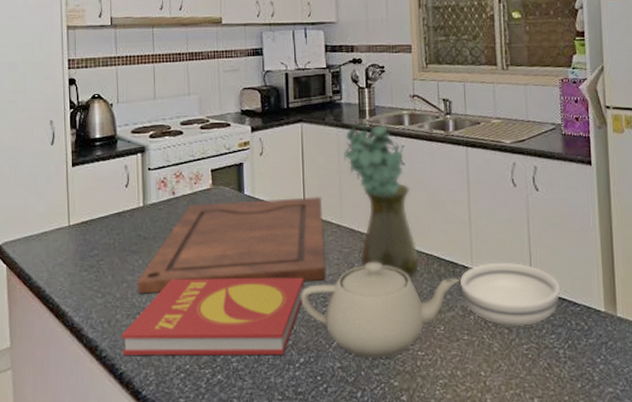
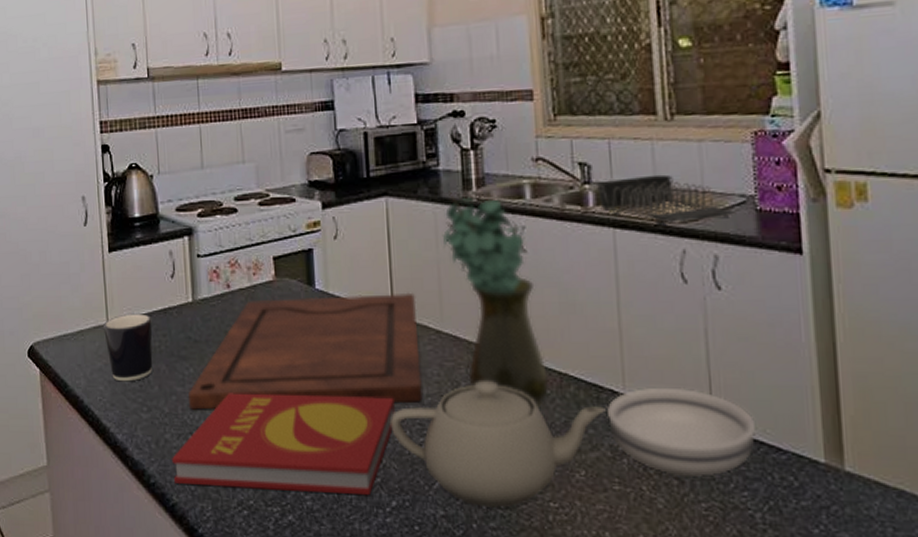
mug: none [65,217,108,274] -> present [103,313,153,382]
dish rack: none [454,108,548,146] -> present [595,174,735,226]

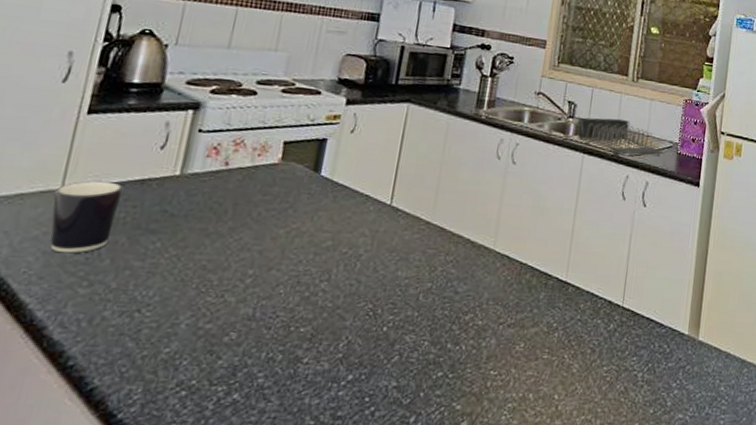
book: present [172,393,395,495] -> none [100,269,374,370]
cutting board: present [188,292,423,410] -> none [143,180,416,286]
teapot: present [391,379,608,508] -> none [364,266,552,377]
vase: present [442,191,549,408] -> none [446,107,517,292]
bowl: present [606,387,757,478] -> none [548,276,651,348]

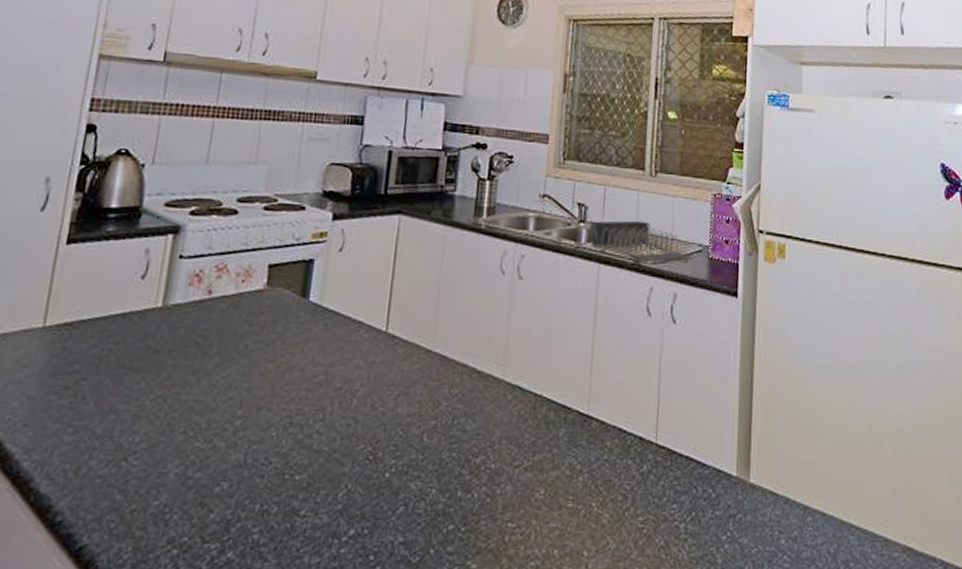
mug: present [50,180,124,254] -> none [33,316,105,398]

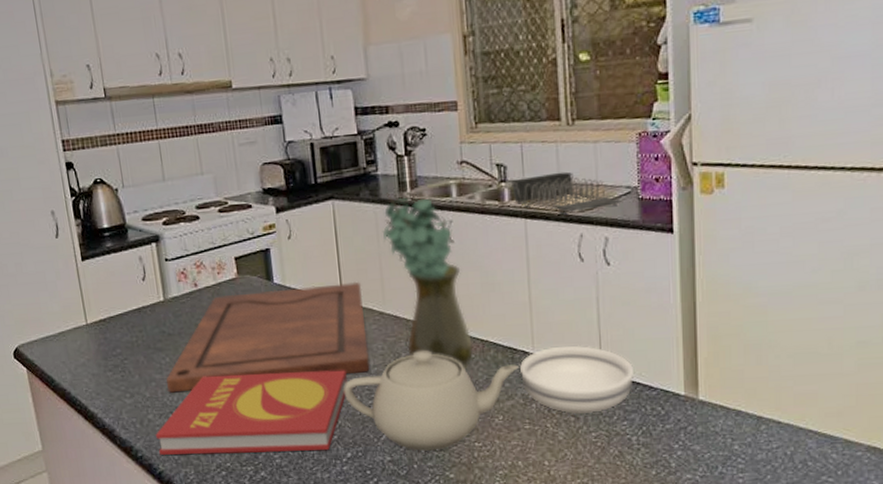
book: none [88,411,372,523] -> present [156,370,347,455]
cutting board: none [129,309,413,431] -> present [166,281,370,393]
teapot: none [363,400,572,531] -> present [344,349,520,451]
vase: none [447,216,525,429] -> present [382,193,473,370]
bowl: none [570,408,689,493] -> present [519,345,635,415]

